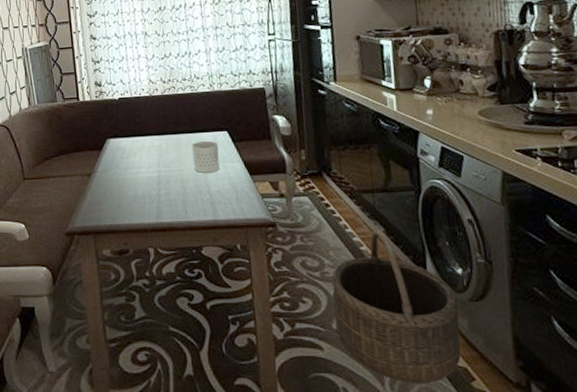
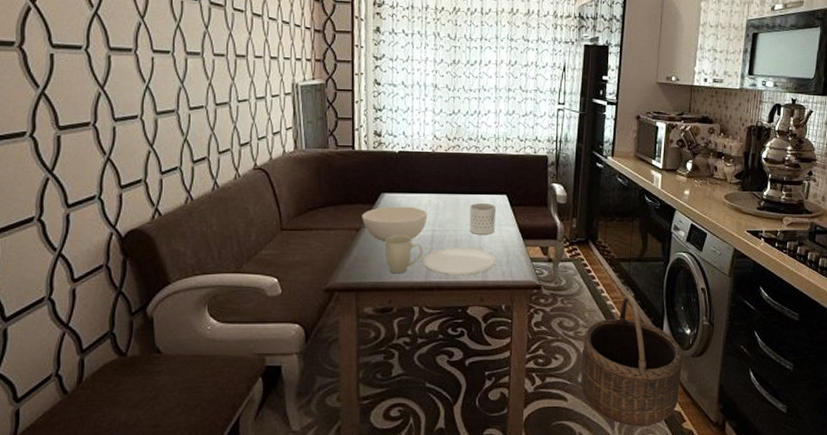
bowl: none [92,149,152,186] -> present [362,206,428,242]
mug: none [115,178,151,216] -> present [385,236,423,274]
plate: none [153,186,225,216] -> present [424,247,496,275]

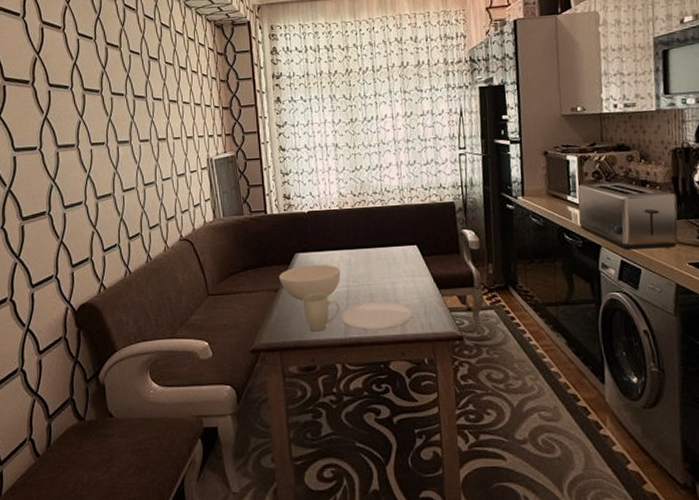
mug: present [469,202,496,235] -> none [381,254,409,287]
basket: present [580,295,684,427] -> none [515,341,634,489]
toaster: none [660,150,745,216] -> present [578,181,678,250]

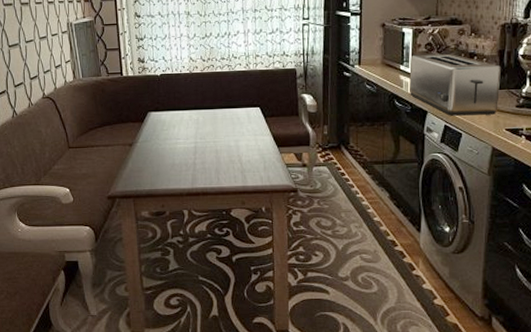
bowl: present [279,264,341,301] -> none [133,122,190,155]
mug: present [303,294,340,332] -> none [155,149,188,182]
plate: present [341,301,414,331] -> none [189,156,254,182]

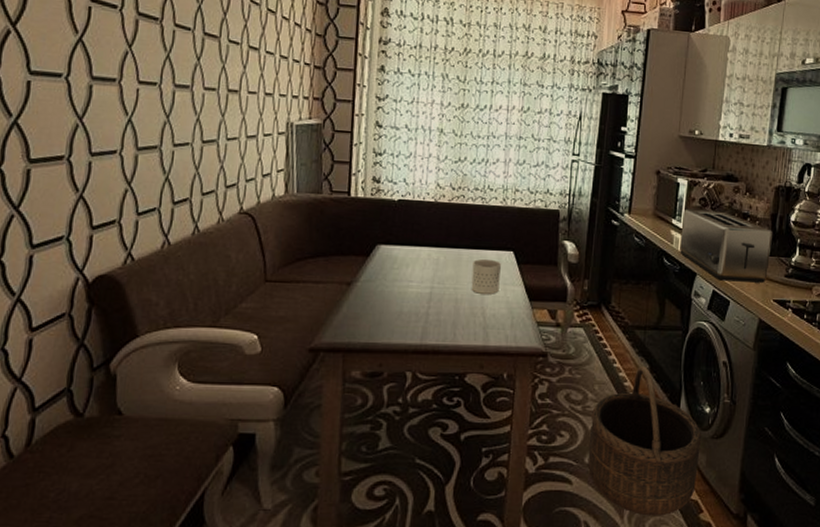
mug: none [226,115,251,144] -> present [471,258,501,294]
basket: none [341,195,444,319] -> present [587,366,702,516]

